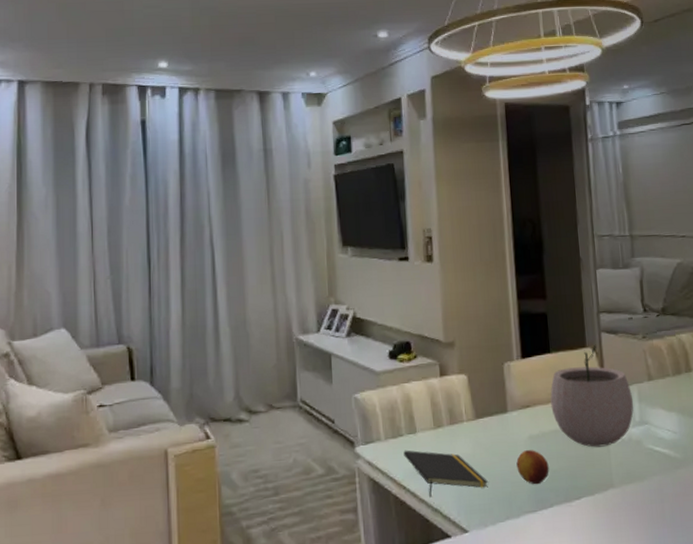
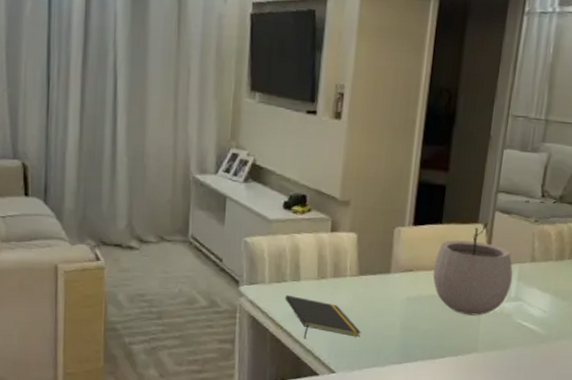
fruit: present [516,450,549,485] -> none [390,309,421,341]

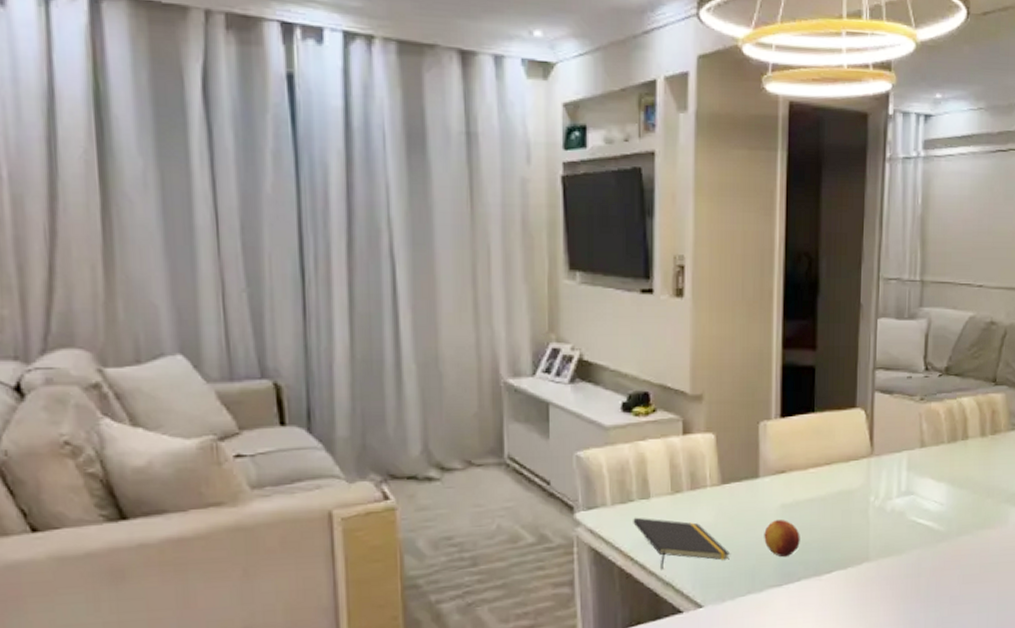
fruit: none [390,309,421,341] -> present [764,520,800,558]
plant pot: present [433,221,513,316] -> none [809,405,902,519]

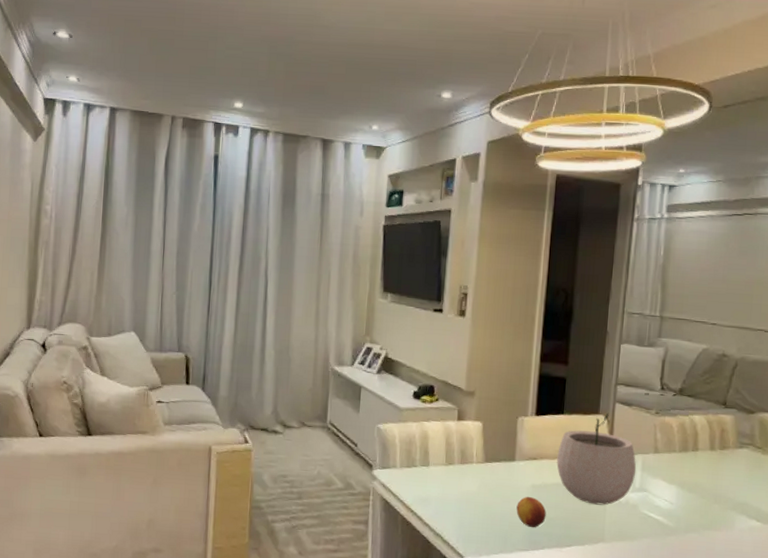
notepad: present [633,517,731,570] -> none [415,479,489,523]
plant pot: none [809,405,902,519] -> present [556,412,637,505]

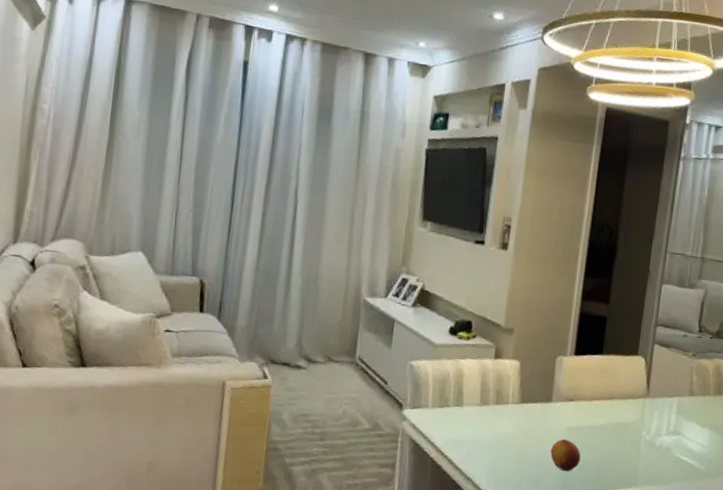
plant pot: present [556,412,637,505] -> none [593,352,672,449]

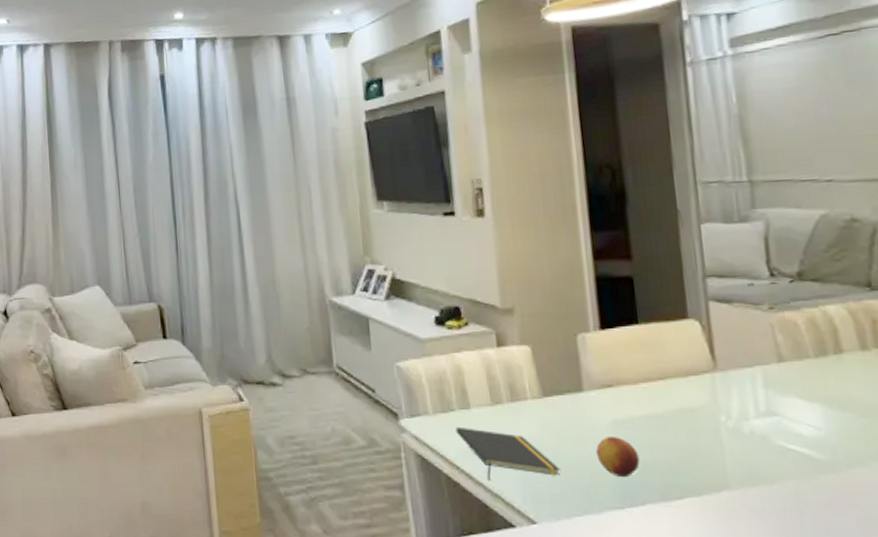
notepad: none [447,420,522,467] -> present [455,426,561,481]

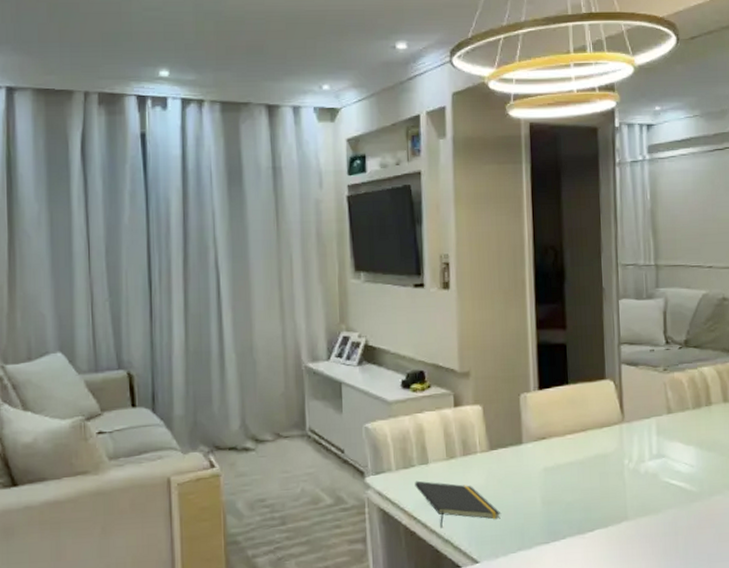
fruit: present [596,437,640,478] -> none [530,482,563,517]

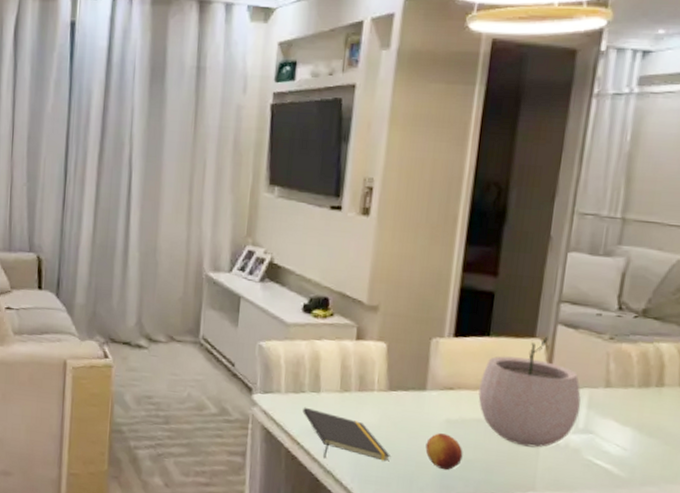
fruit: none [530,482,563,517] -> present [425,433,463,471]
plant pot: none [567,376,652,480] -> present [478,334,581,448]

